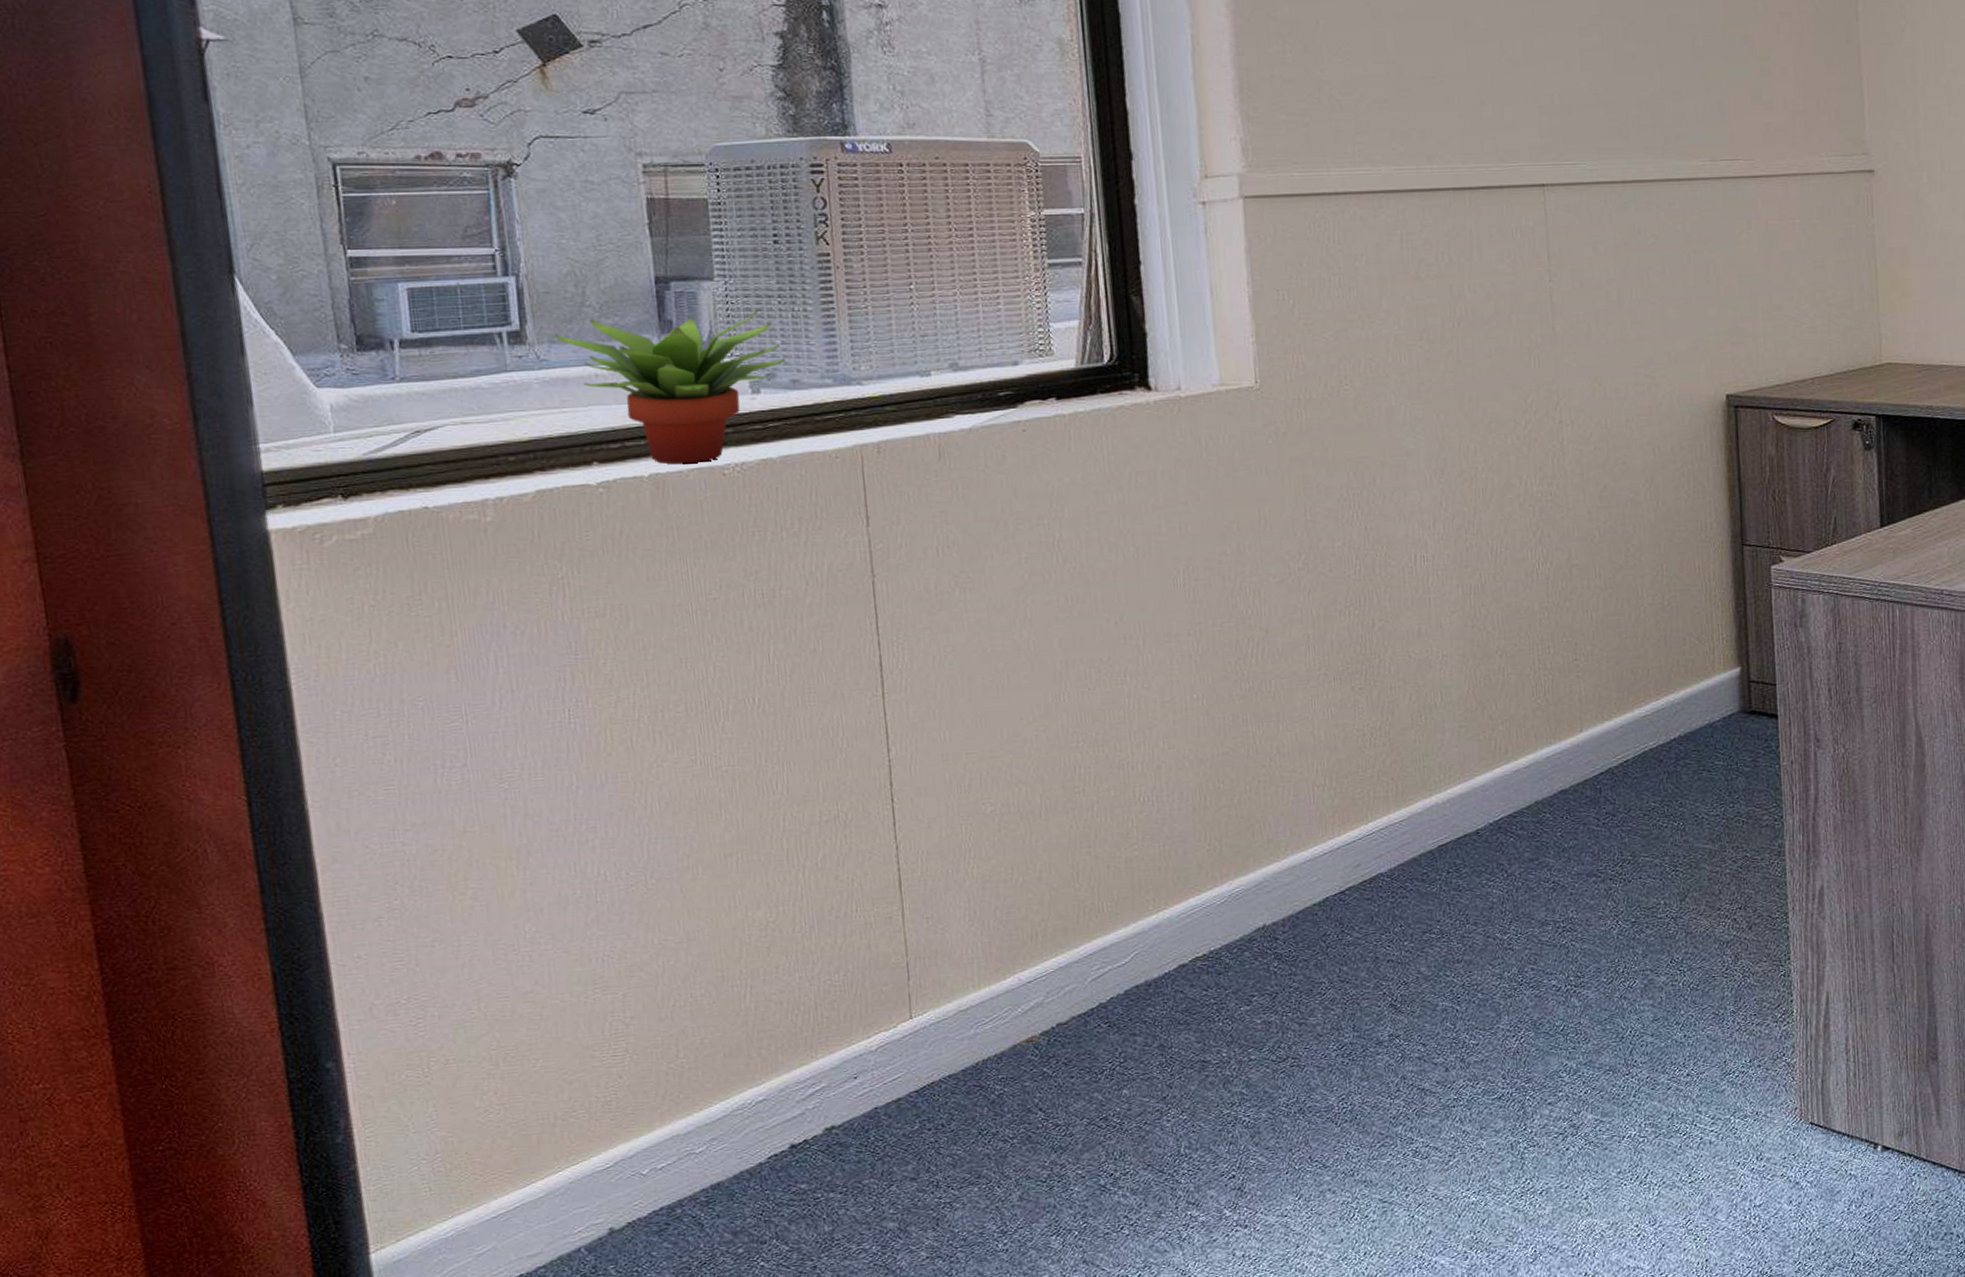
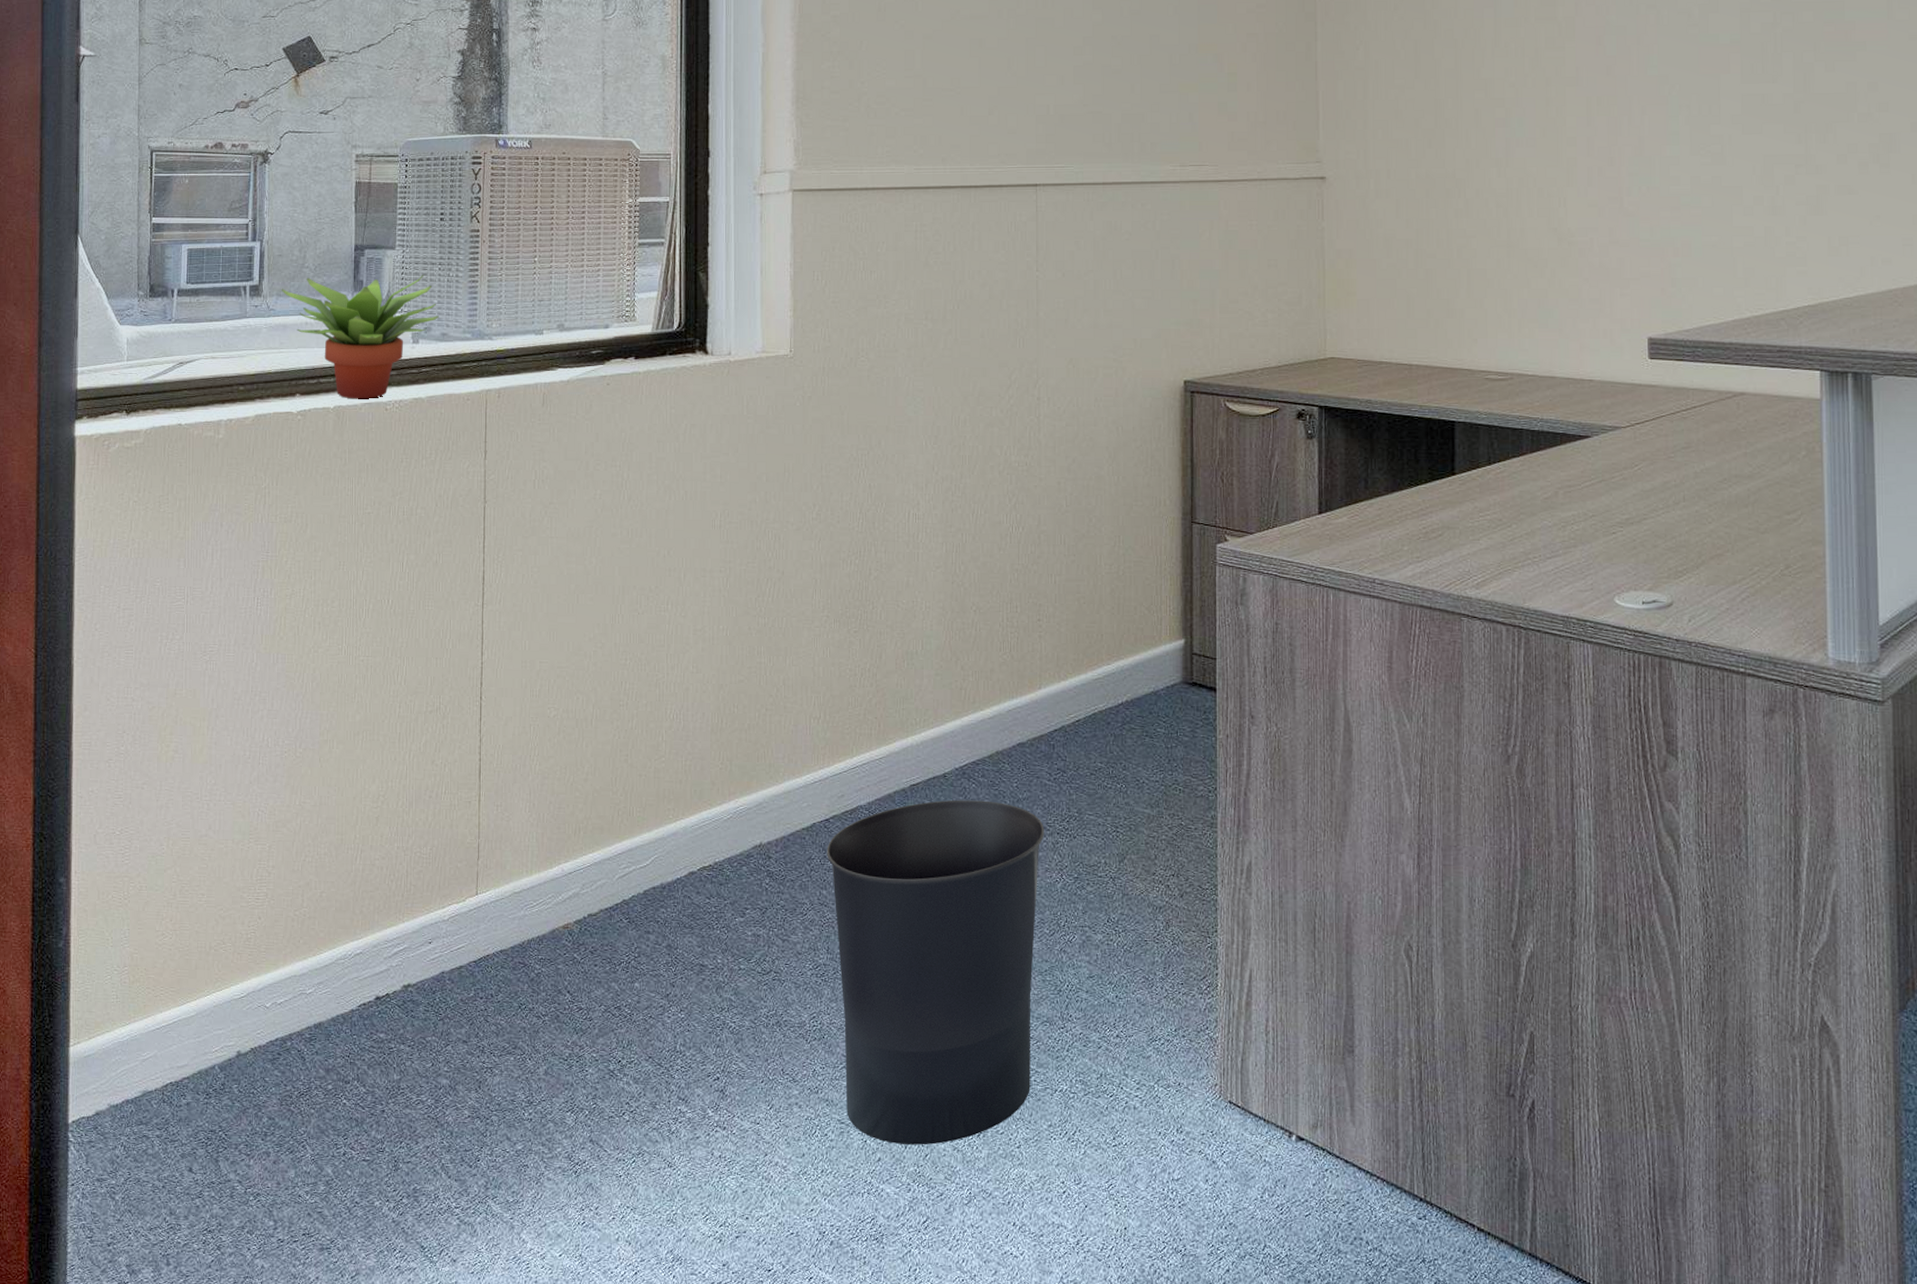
waste bin: none [1344,853,1596,1215] -> present [827,799,1044,1145]

